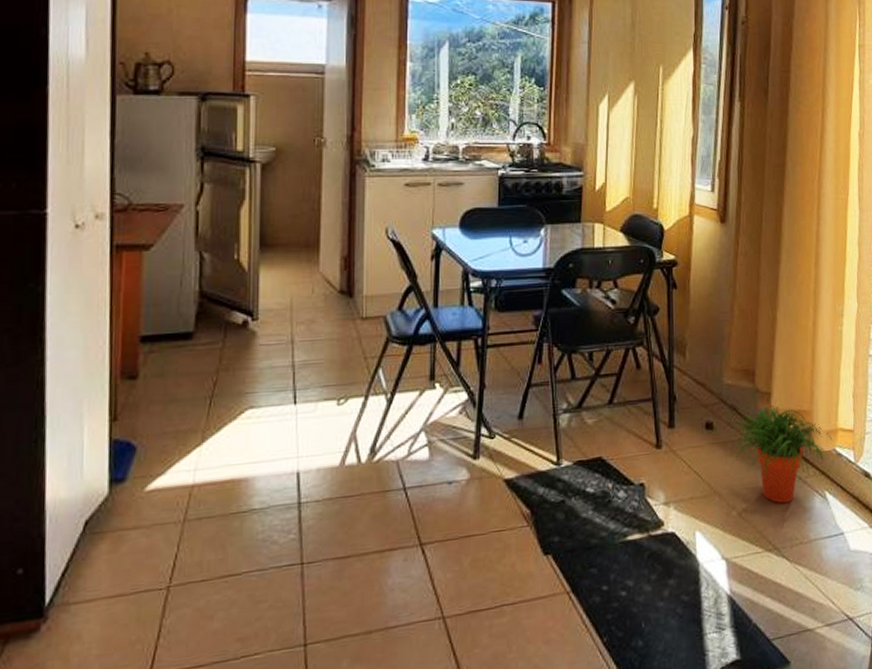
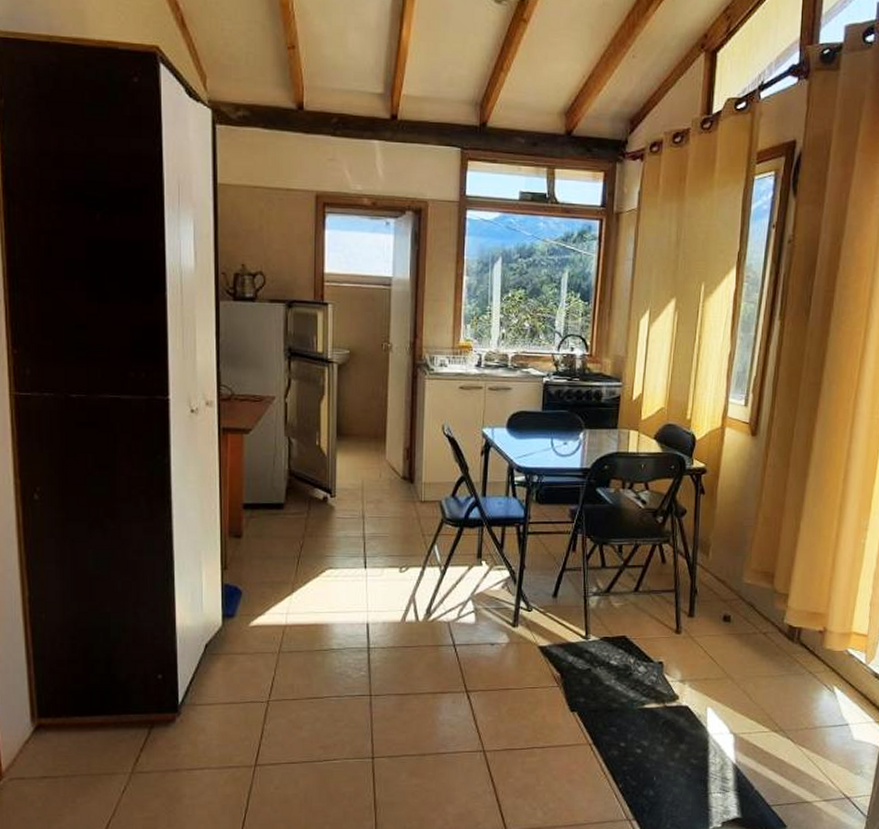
potted plant: present [732,406,833,504] -> none [748,606,846,693]

